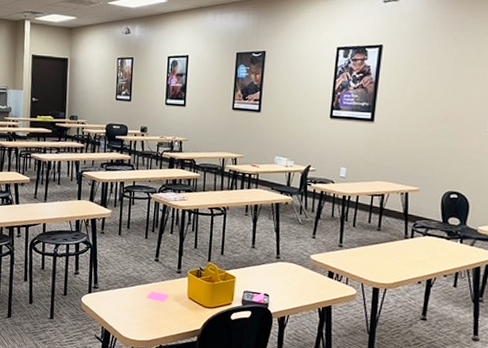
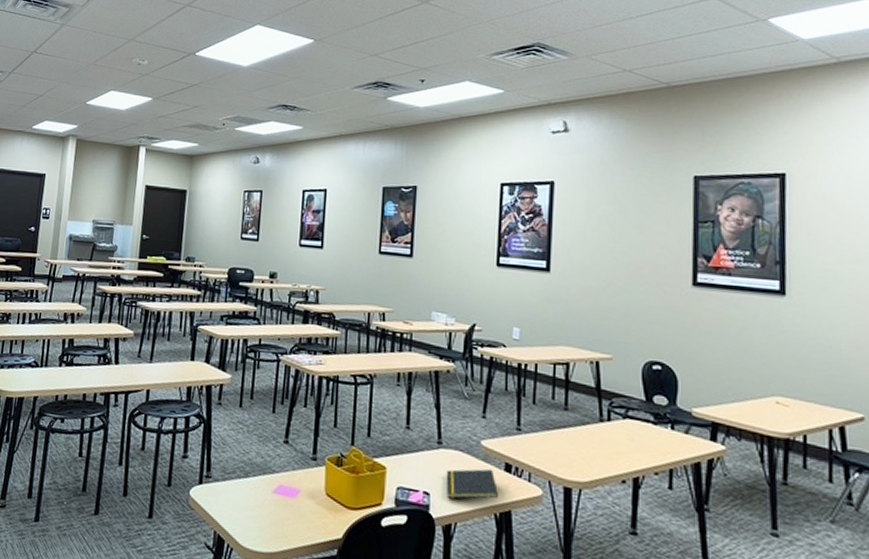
notepad: none [282,276,322,298] -> present [446,468,498,499]

